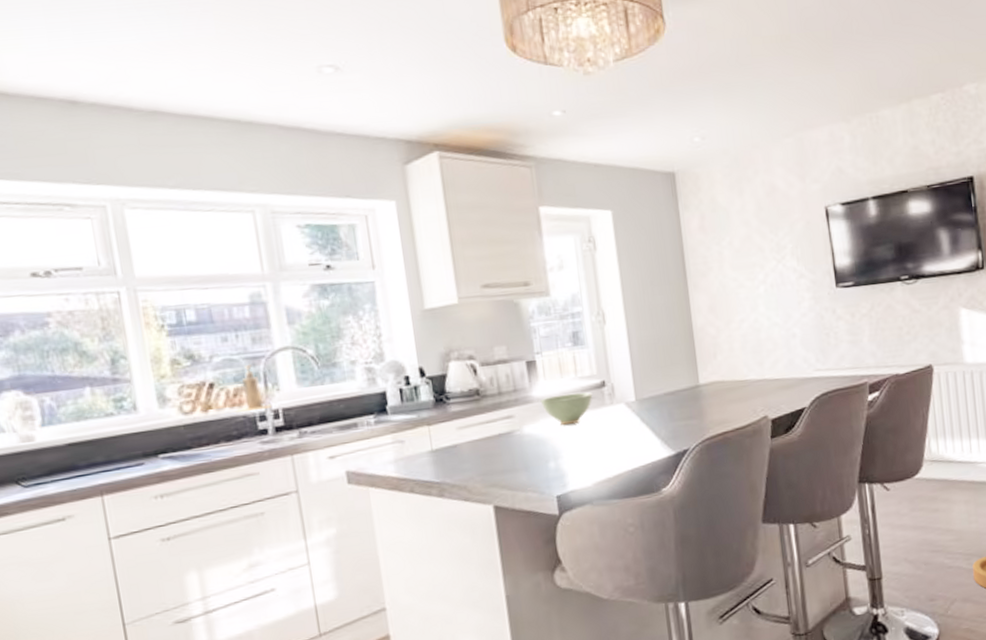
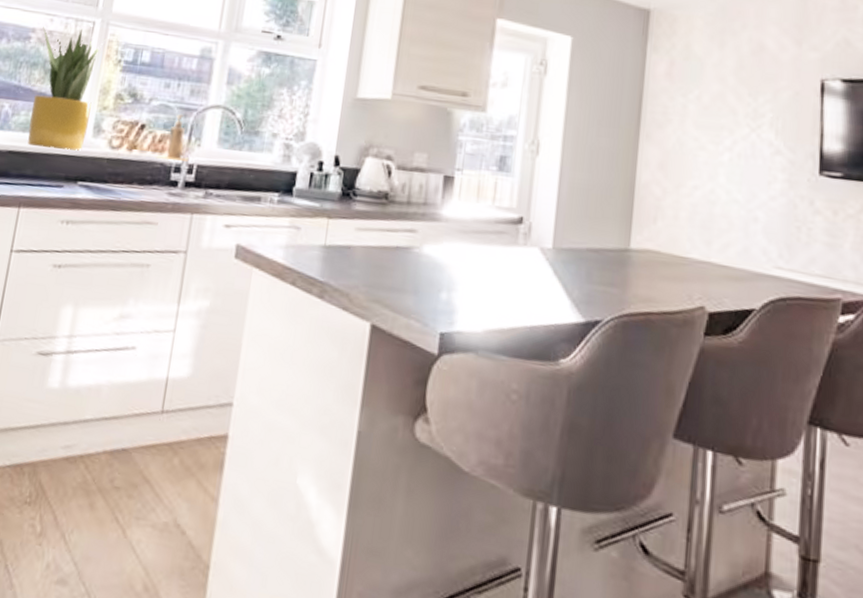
planter: none [59,301,152,434] -> present [27,26,107,151]
bowl: present [540,392,593,425] -> none [448,219,507,257]

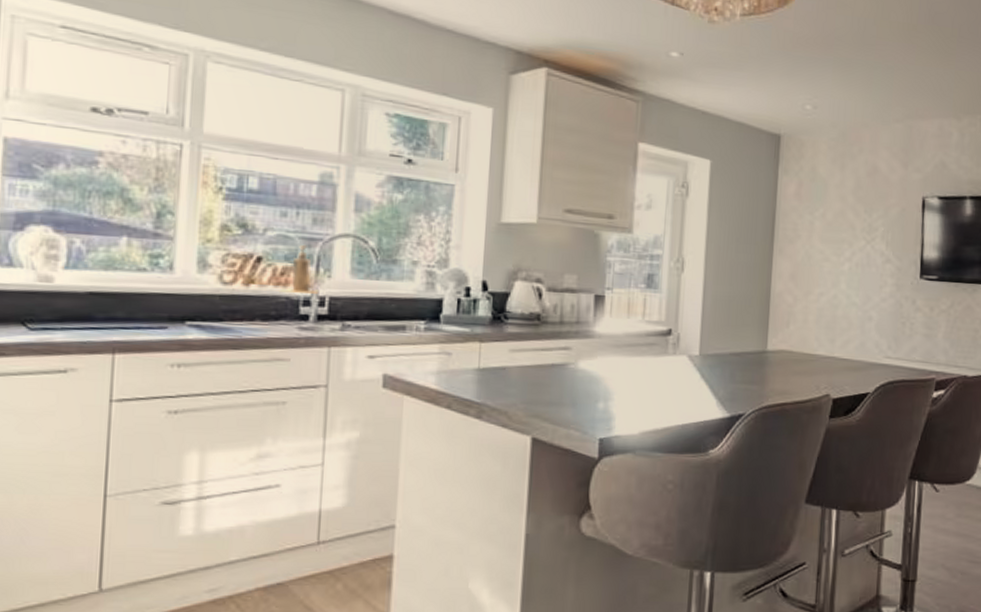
planter: present [27,26,107,151] -> none [111,149,200,289]

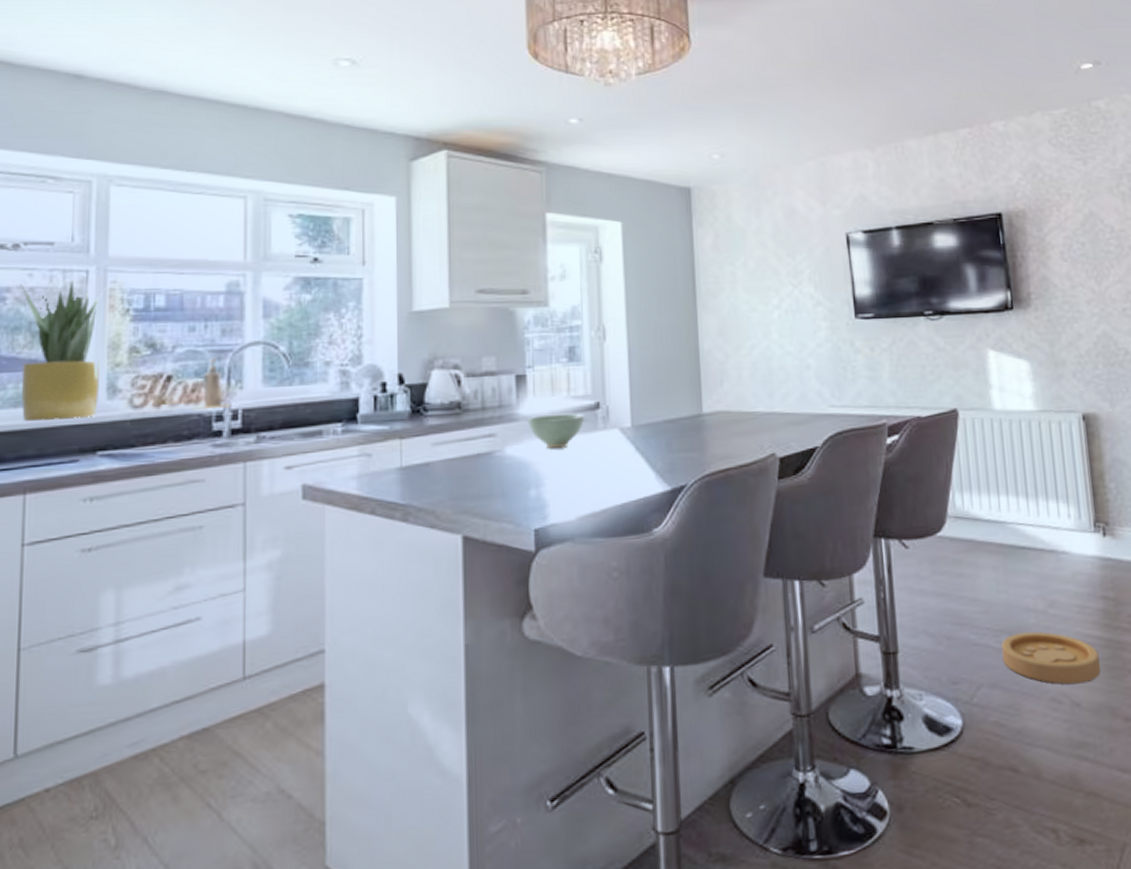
planter: none [111,149,200,289] -> present [20,281,106,422]
bowl: none [601,335,657,367] -> present [527,413,585,448]

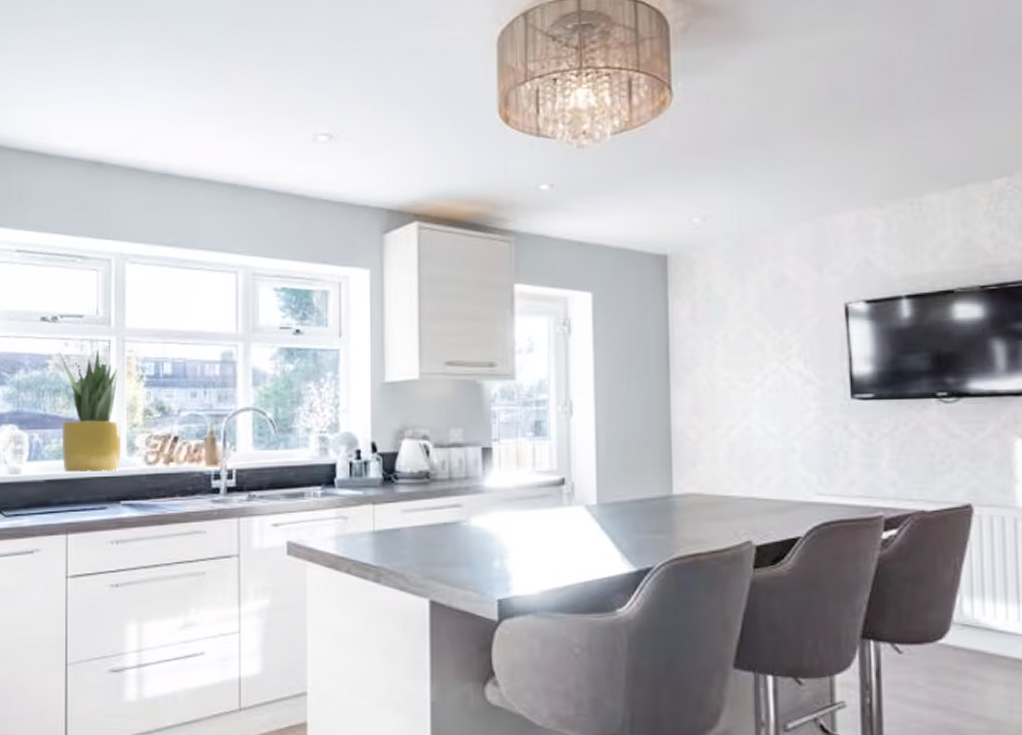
bowl: present [527,413,585,448] -> none [492,488,550,521]

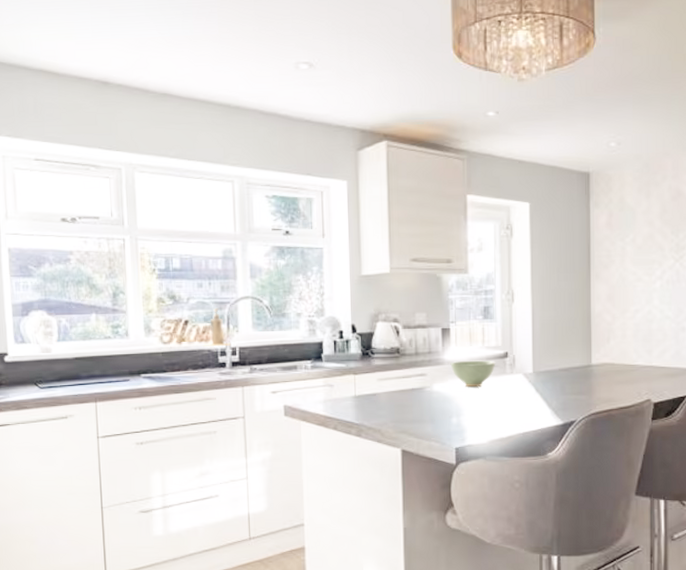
planter: present [58,349,125,473] -> none [79,247,139,351]
bowl: none [492,488,550,521] -> present [450,360,496,387]

